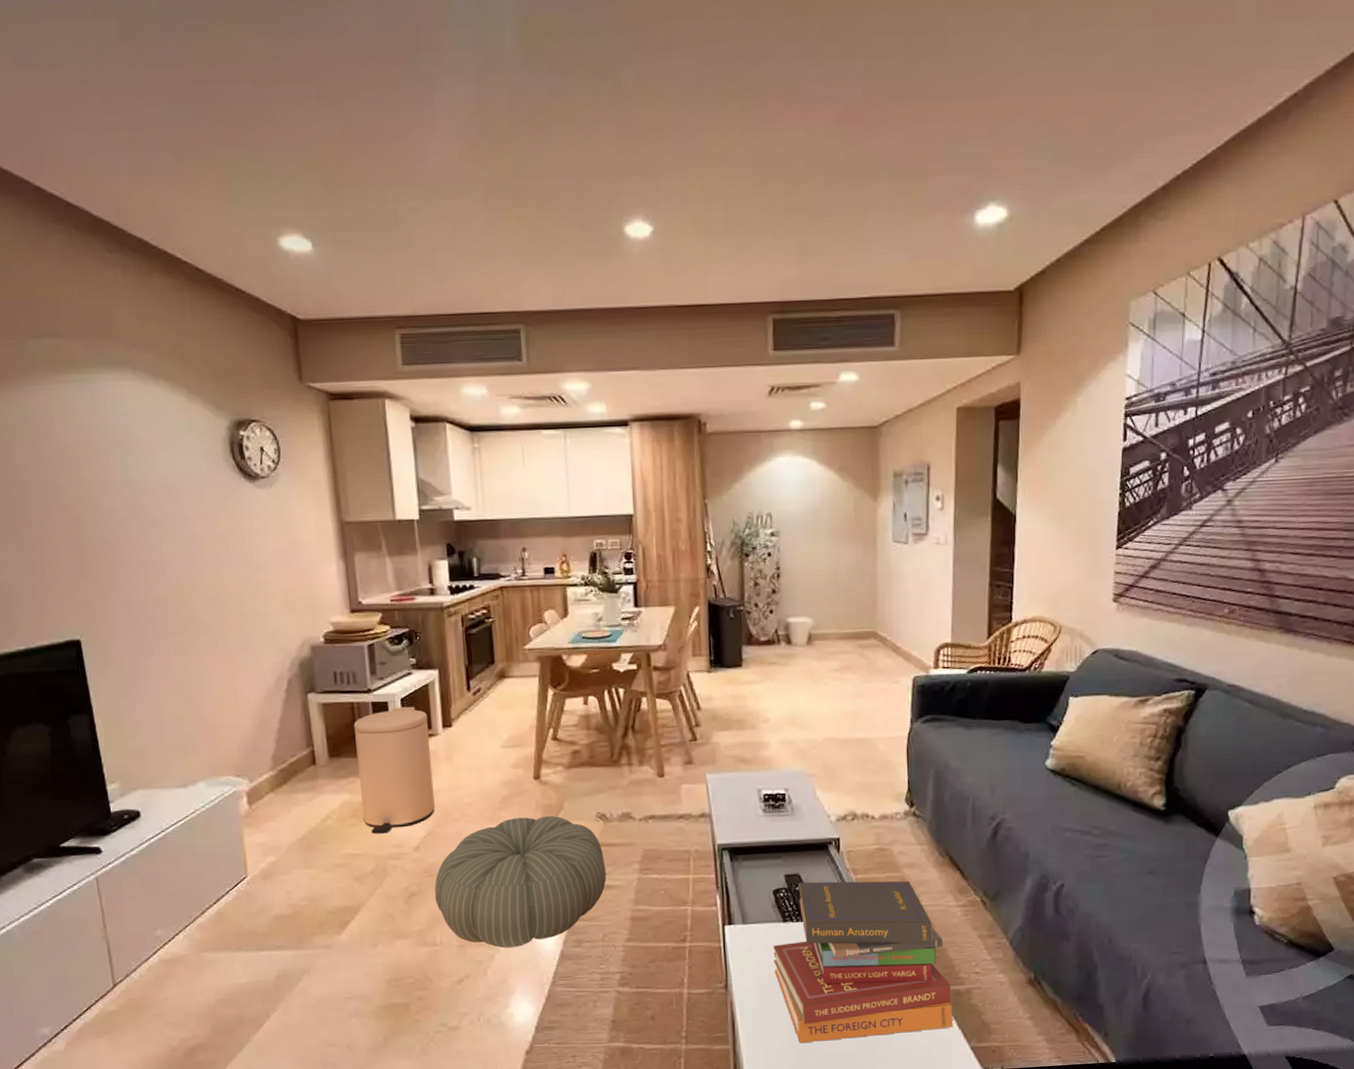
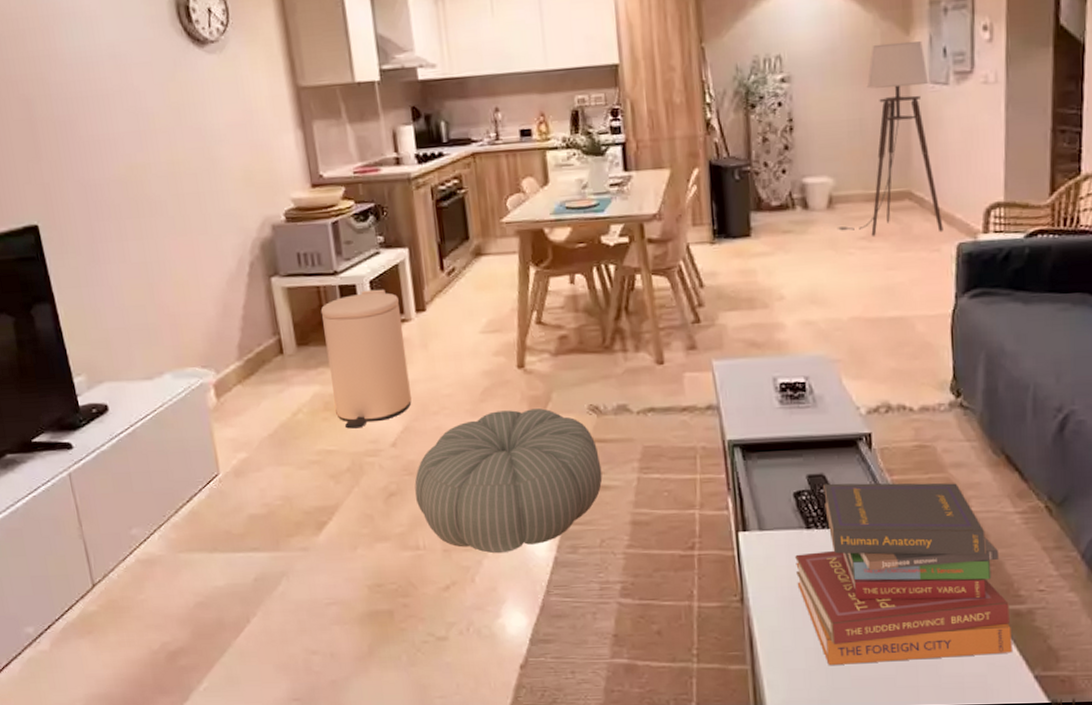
floor lamp: none [815,506,902,670] -> present [838,41,944,237]

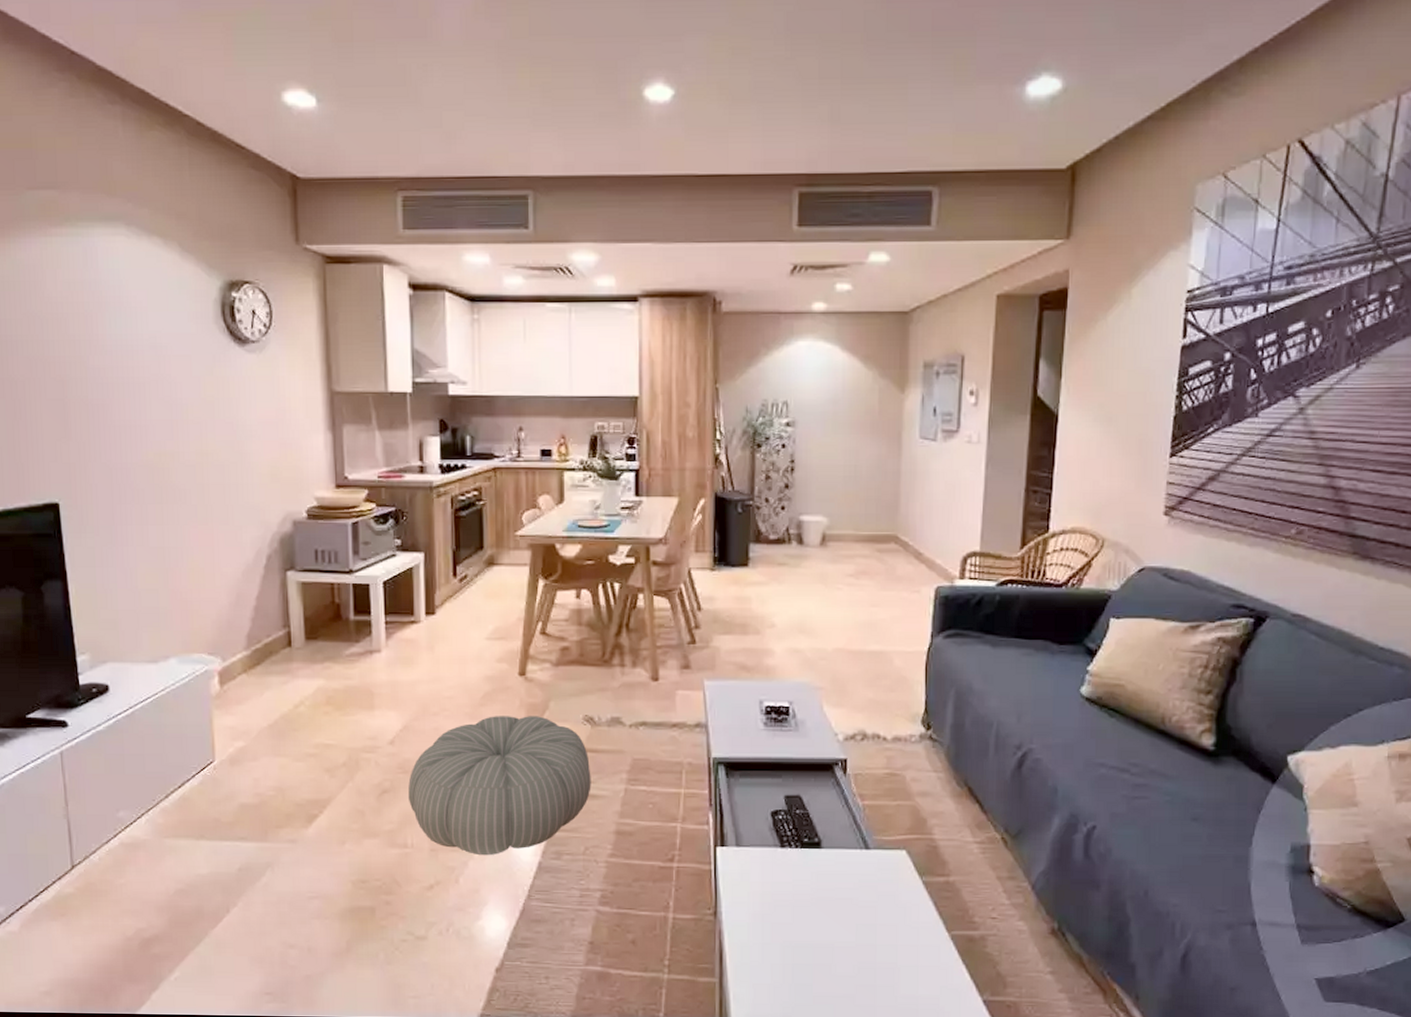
pedal bin: present [320,289,412,429] -> none [332,590,413,724]
books: present [795,482,1012,665] -> none [768,805,965,982]
floor lamp: present [838,41,944,237] -> none [829,399,924,575]

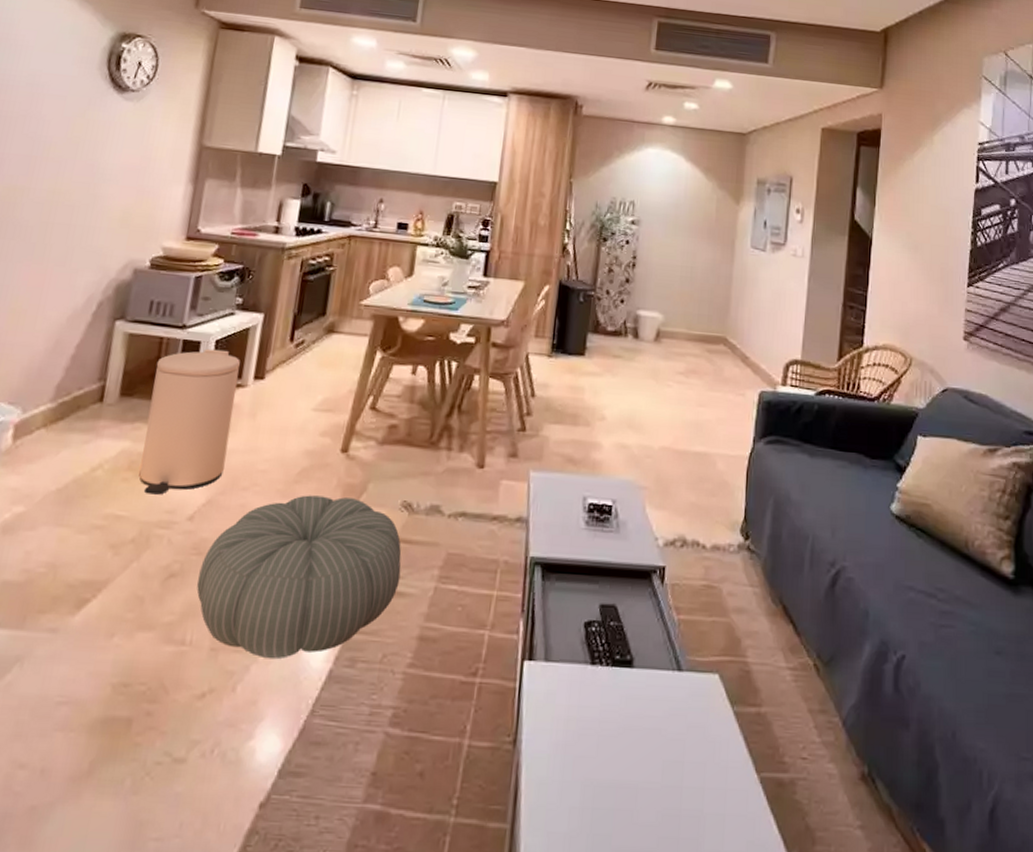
pedal bin: none [332,590,413,724] -> present [139,348,240,495]

